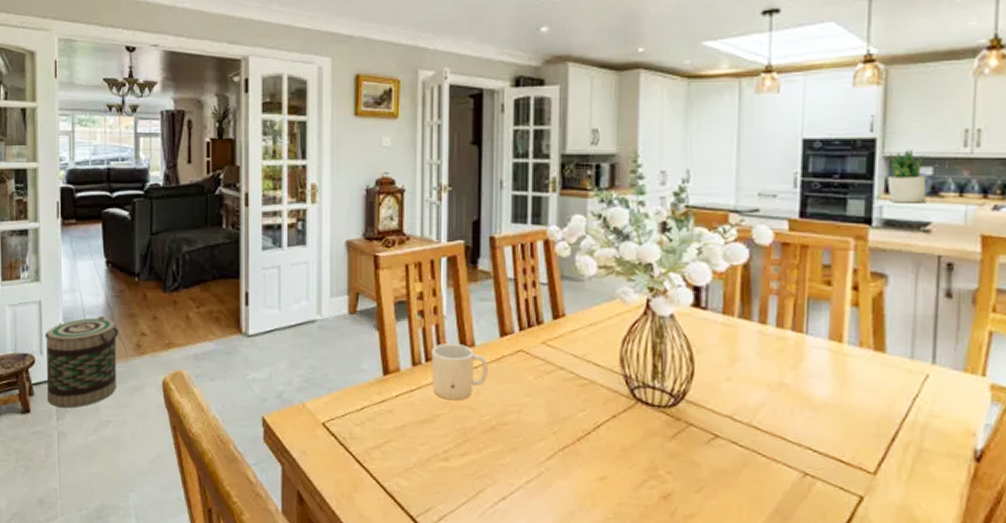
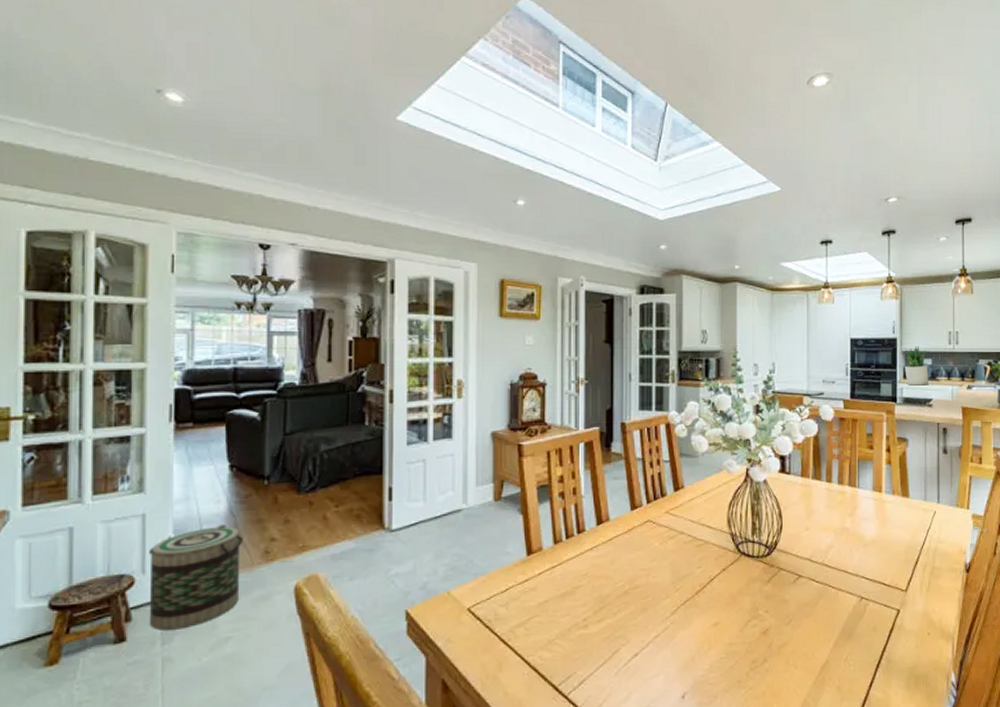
mug: present [431,342,488,401] -> none [571,519,621,572]

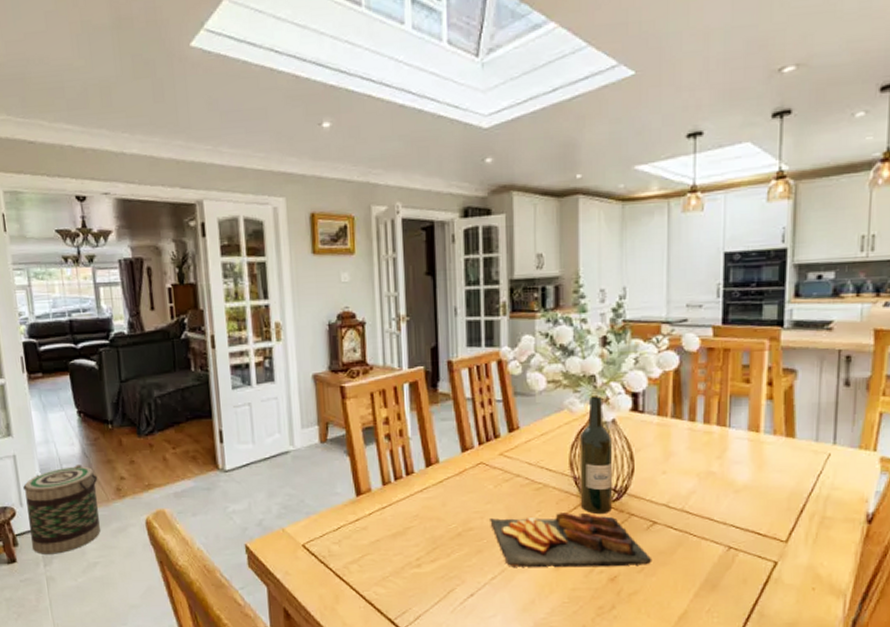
food platter: none [654,567,798,624] -> present [488,512,652,567]
wine bottle: none [736,459,765,569] -> present [579,397,613,513]
planter: present [905,347,929,386] -> none [796,257,830,306]

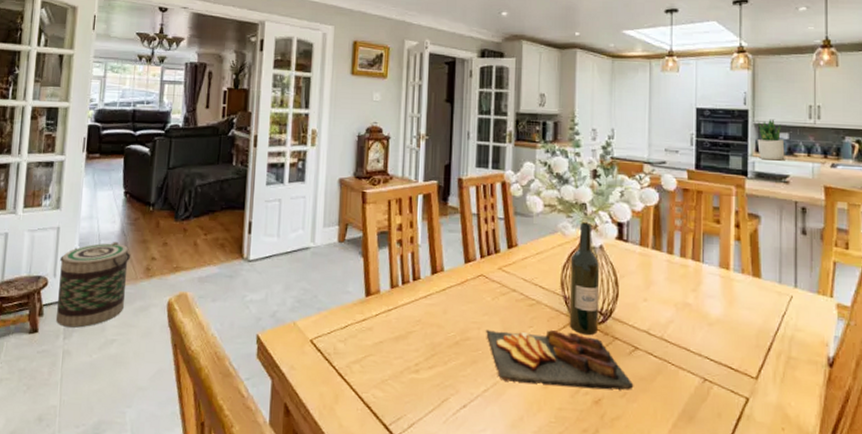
planter: none [796,257,830,306] -> present [757,120,785,161]

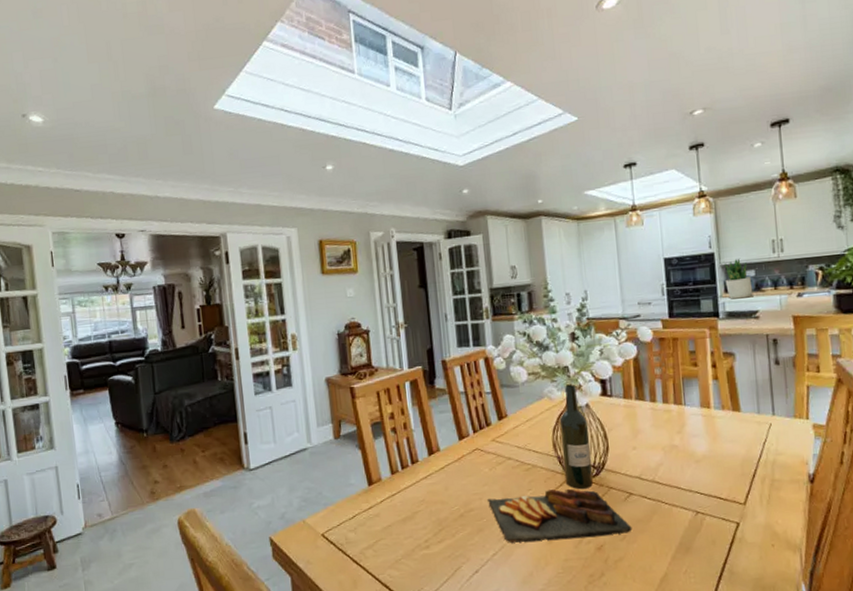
basket: present [56,242,131,328] -> none [64,472,136,559]

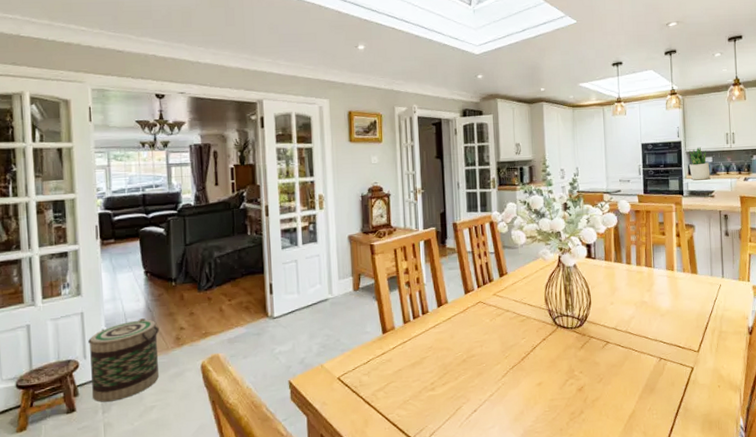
basket: none [64,472,136,559] -> present [88,318,160,402]
food platter: present [486,488,632,543] -> none [486,337,608,385]
wine bottle: present [559,385,593,489] -> none [551,248,577,338]

